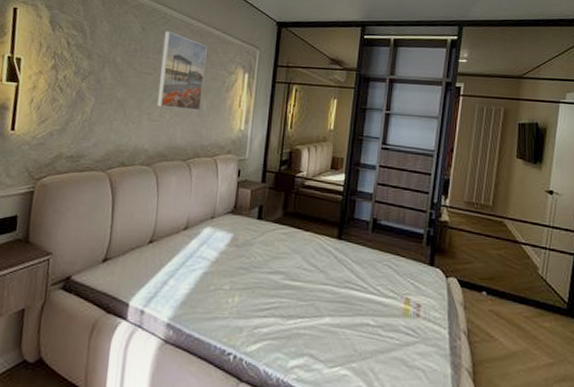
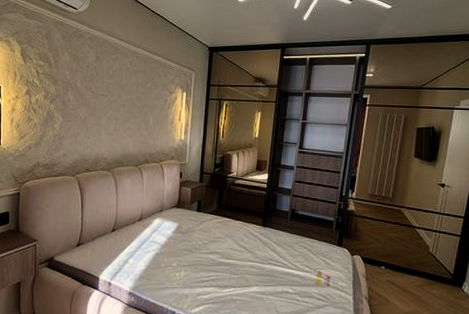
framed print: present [156,31,207,111] -> none [112,59,151,125]

